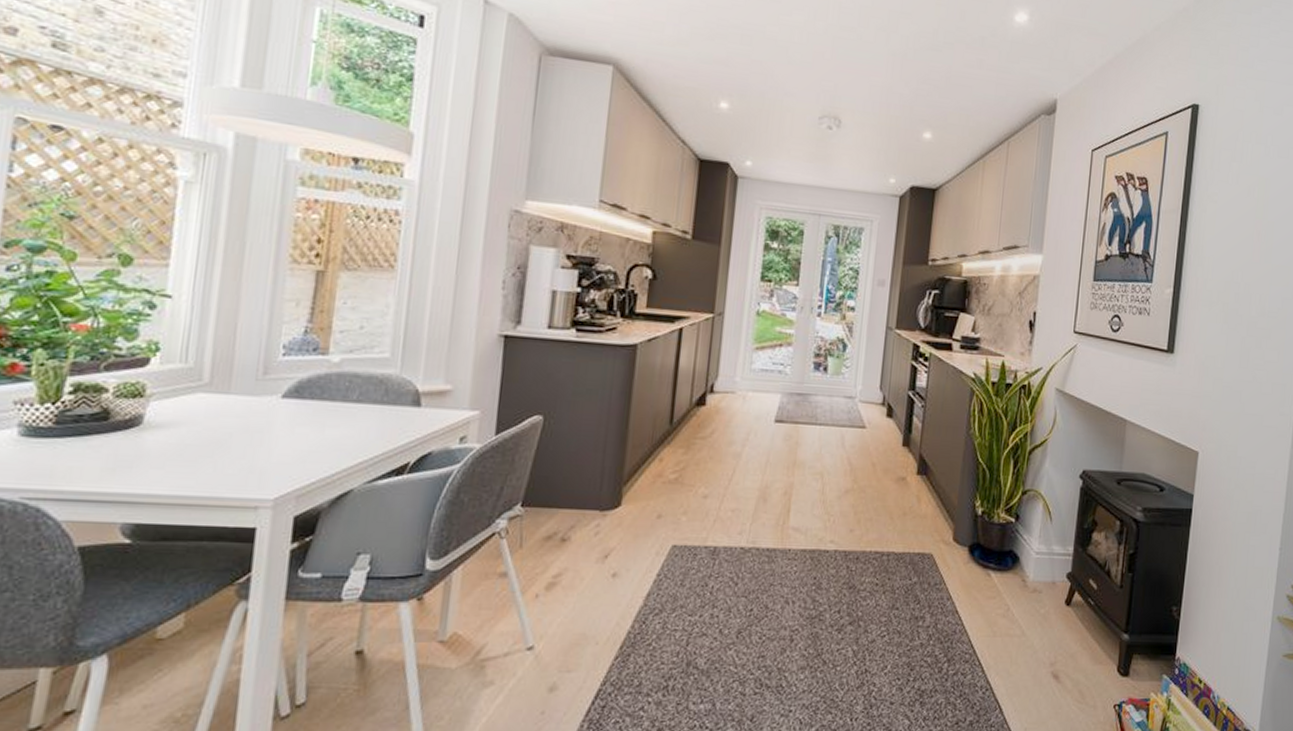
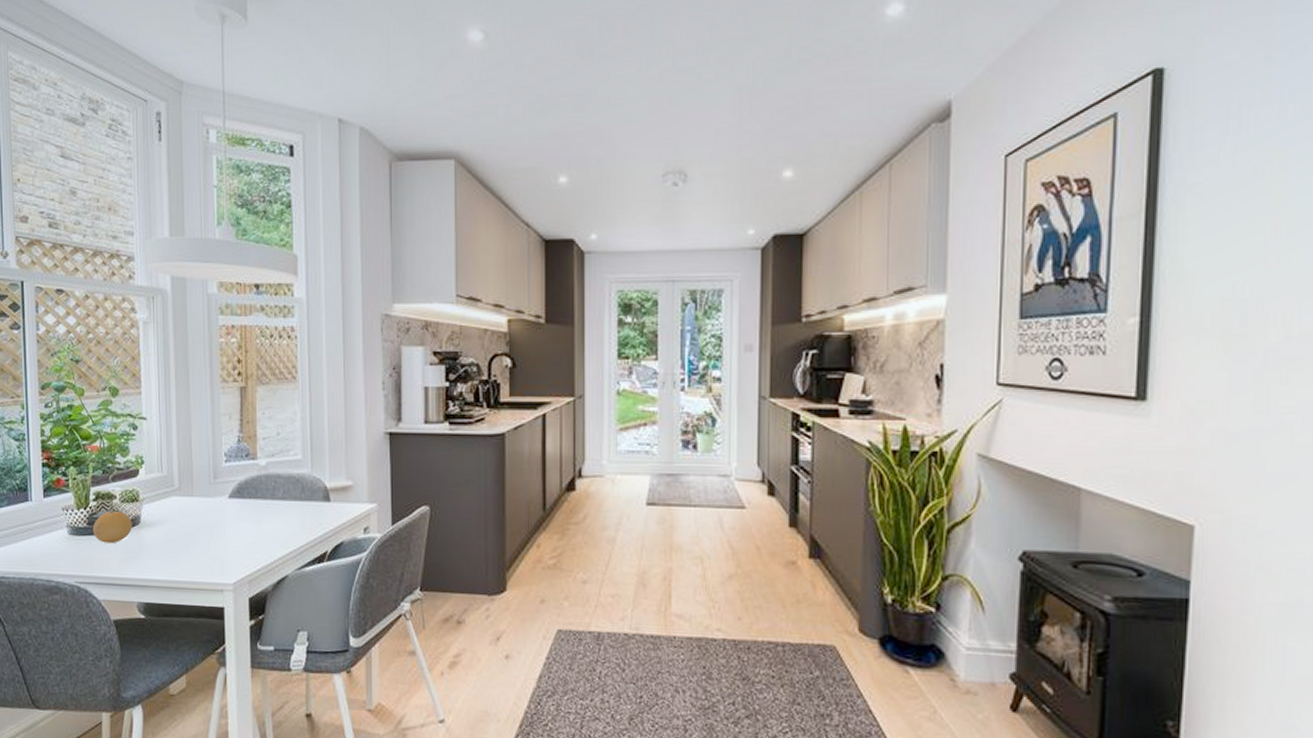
fruit: none [61,407,129,449] -> present [92,510,132,544]

